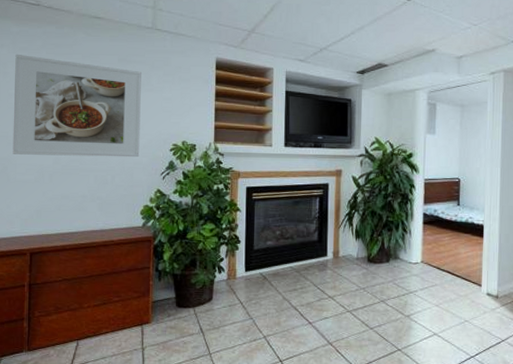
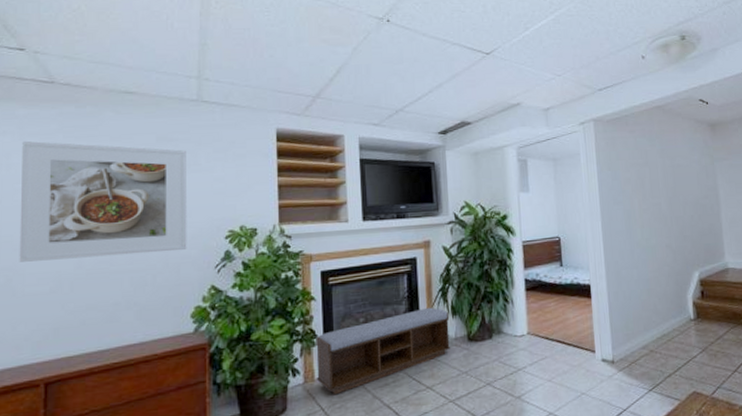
bench: none [238,228,353,293] -> present [316,307,451,395]

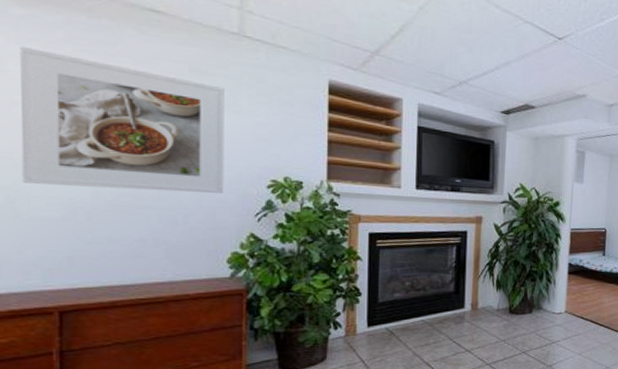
bench: present [316,307,451,395] -> none [359,279,494,350]

